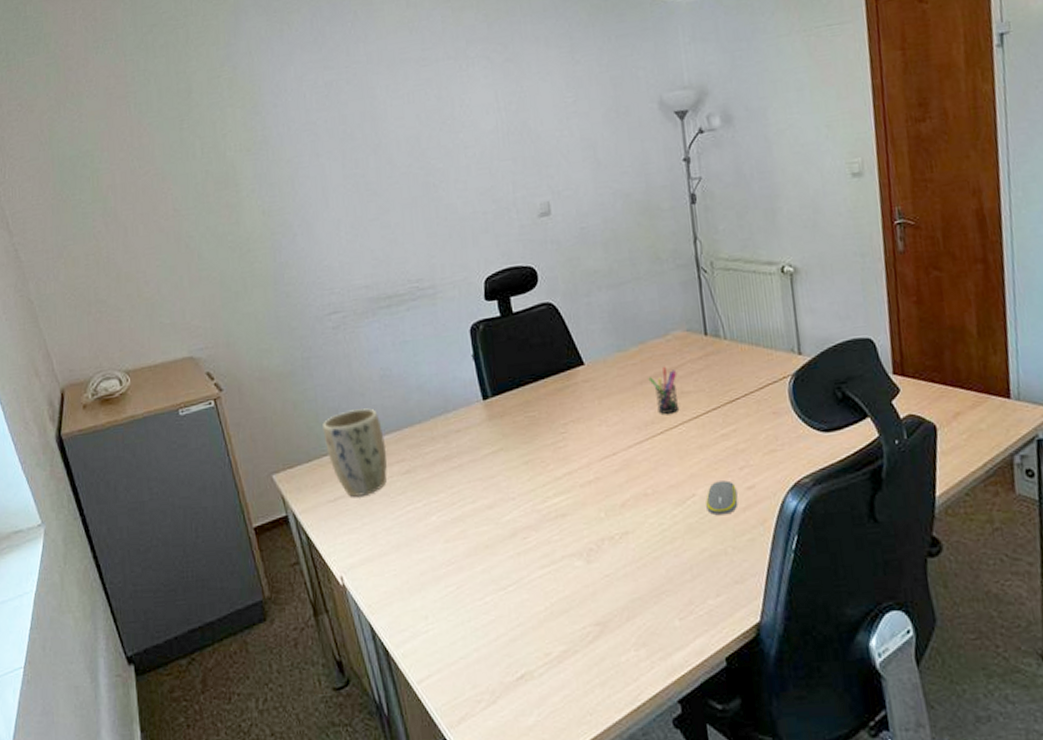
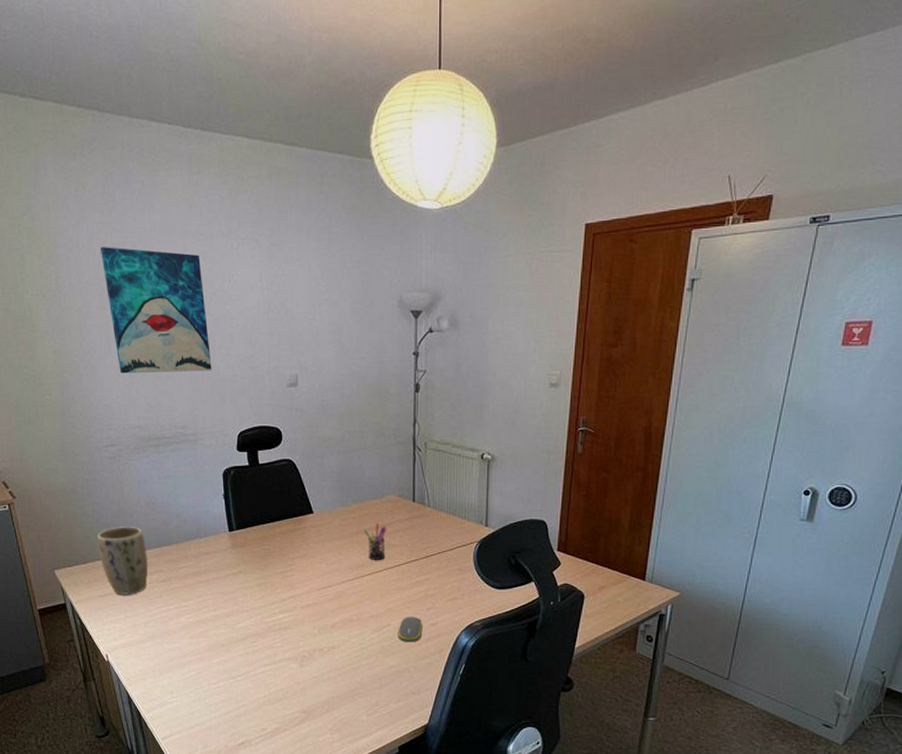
wall art: none [310,82,448,227] -> present [100,247,212,374]

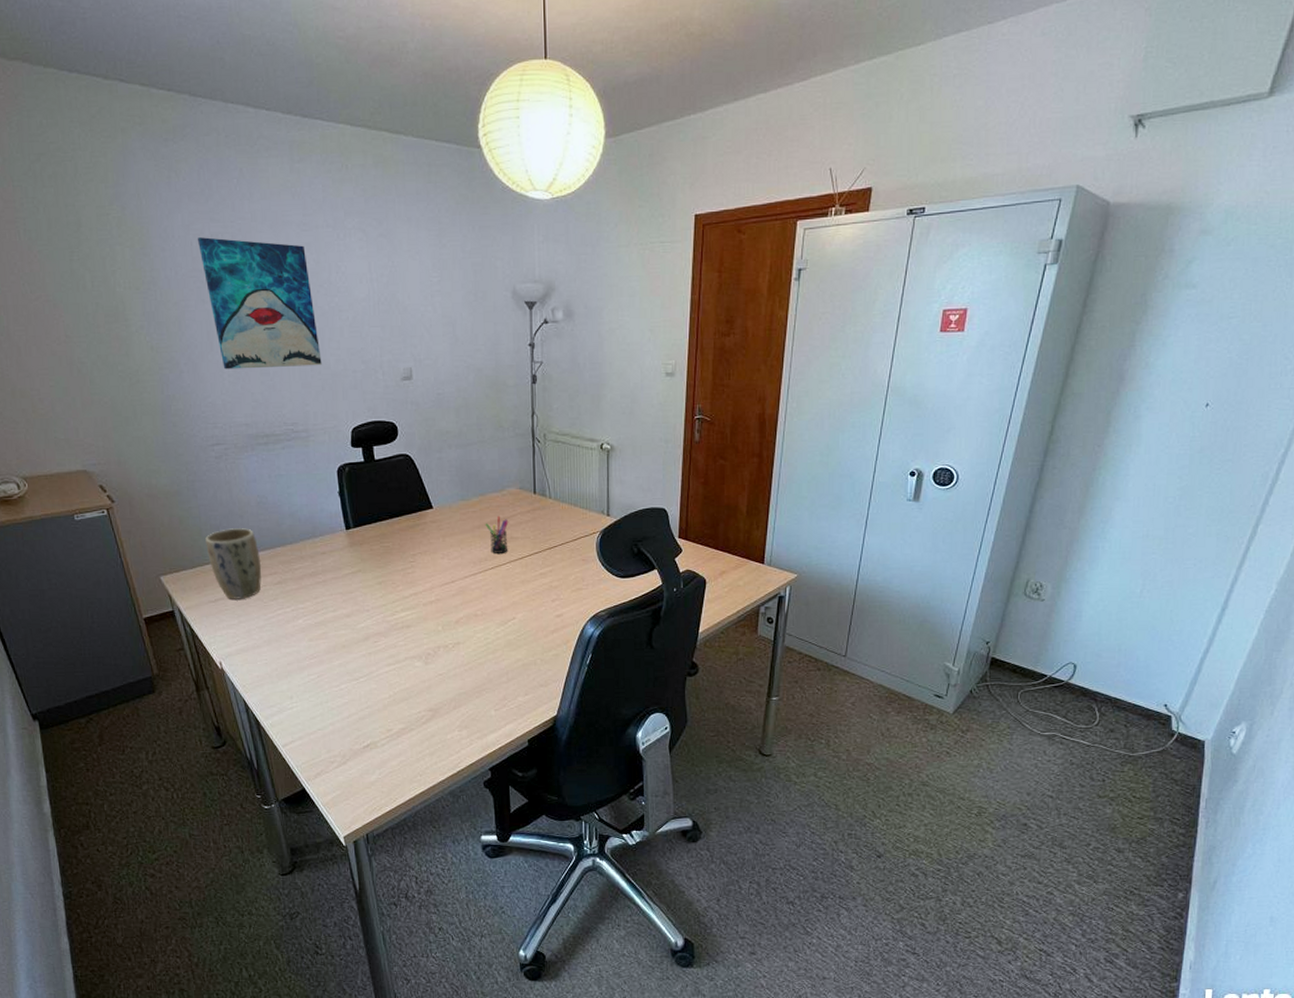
computer mouse: present [398,617,423,643] -> none [523,609,548,635]

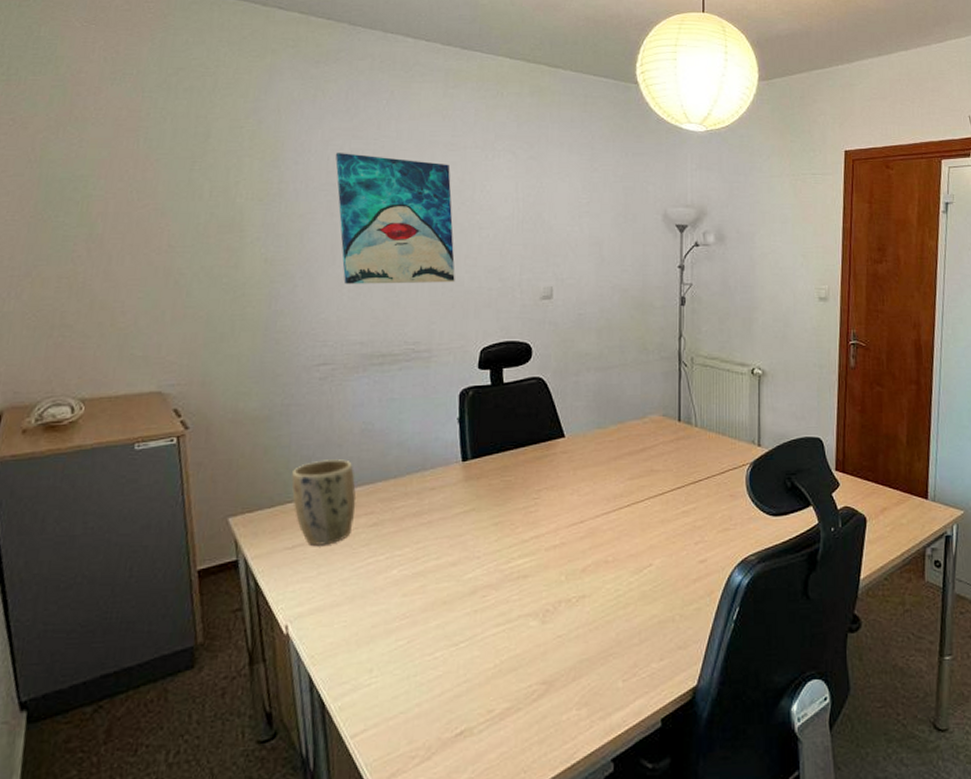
pen holder: present [485,515,509,553] -> none [622,445,649,489]

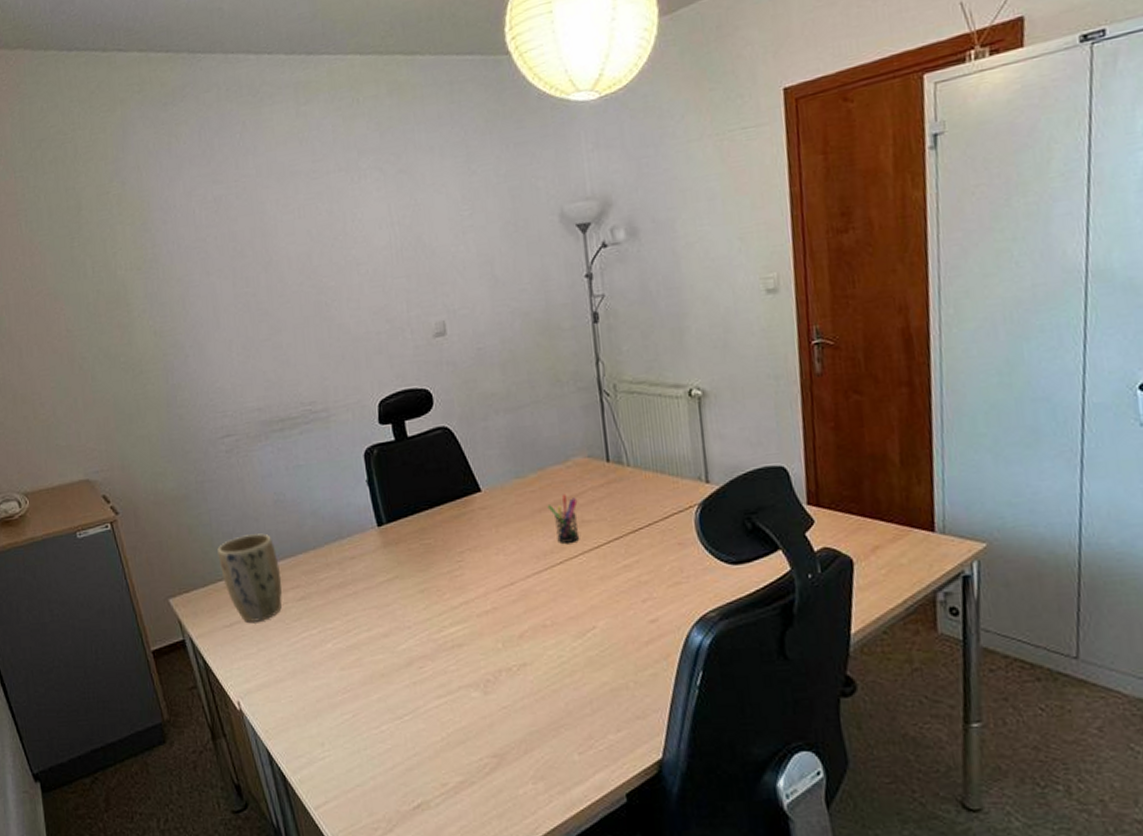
wall art: present [335,153,455,284] -> none [199,195,341,348]
pen holder: none [622,445,649,489] -> present [547,493,580,544]

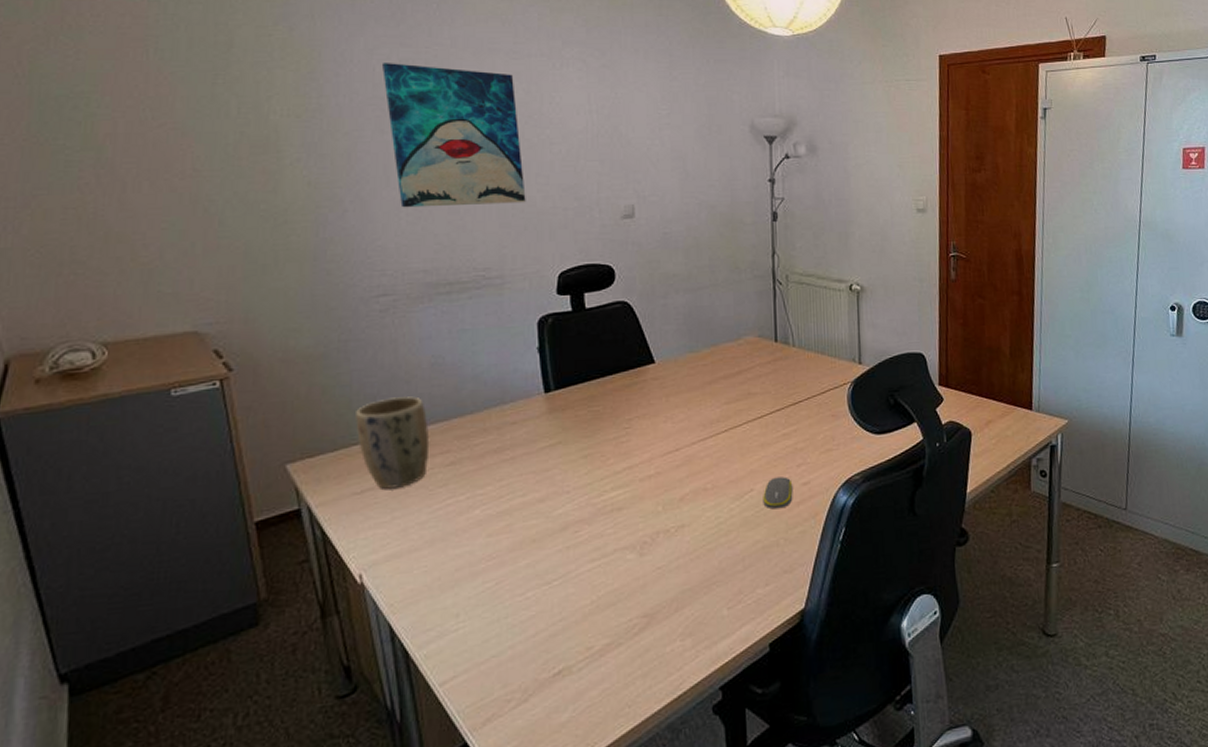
wall art: none [199,195,341,348] -> present [381,63,526,208]
pen holder: present [547,493,580,544] -> none [717,368,746,413]
computer mouse: none [606,613,640,649] -> present [763,476,793,509]

